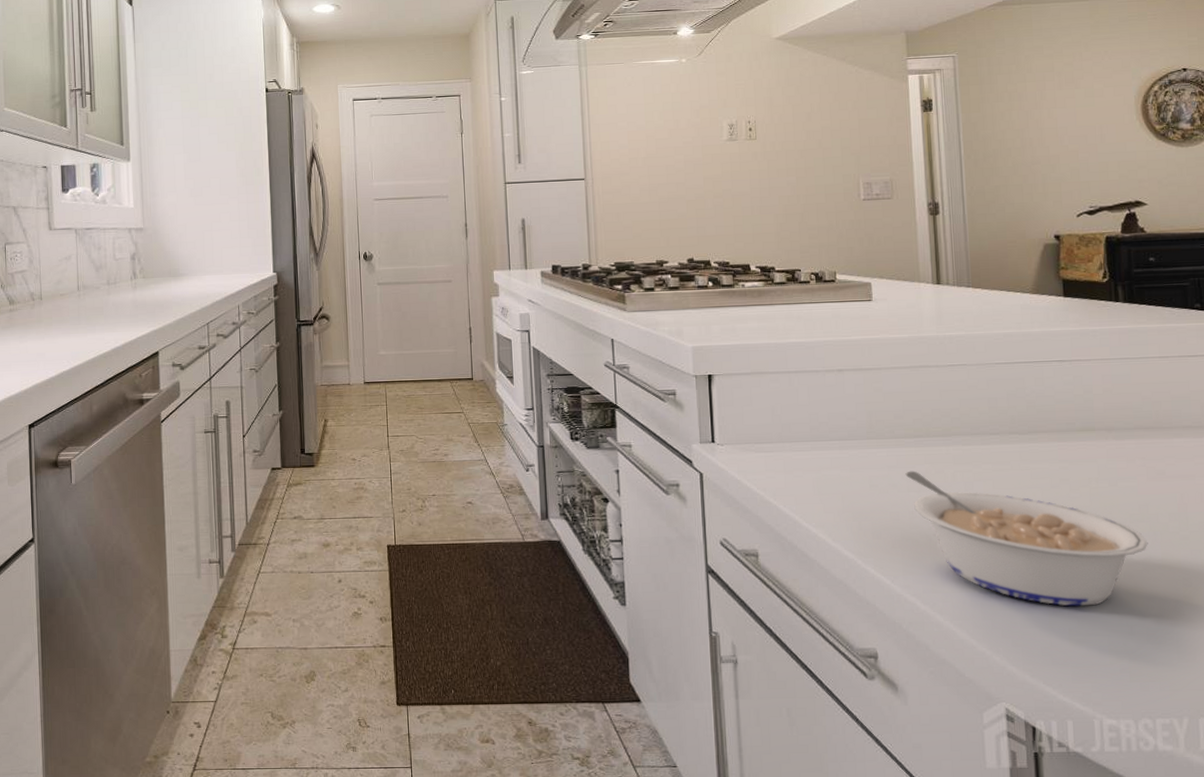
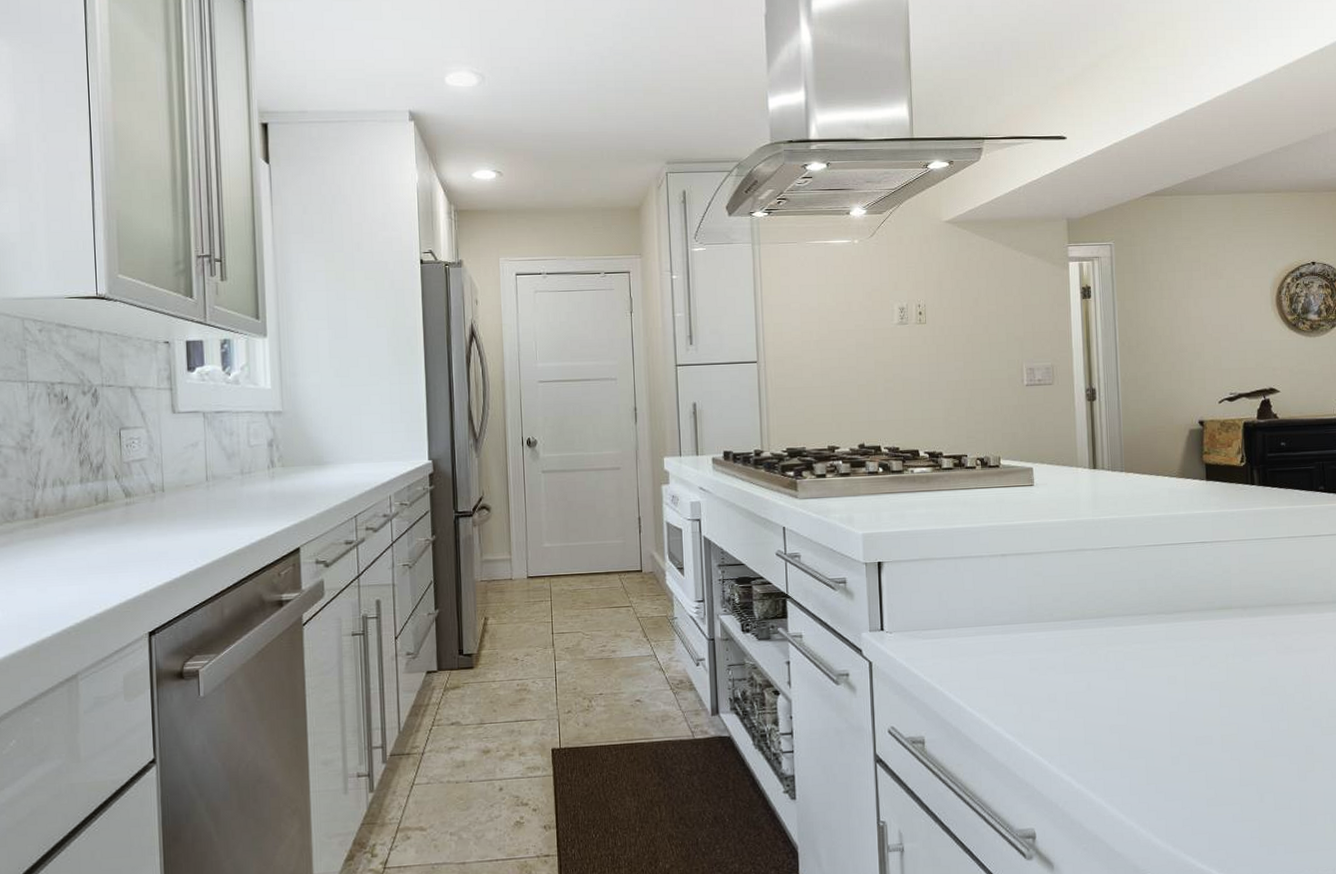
legume: present [905,470,1148,607] -> none [1062,652,1277,778]

